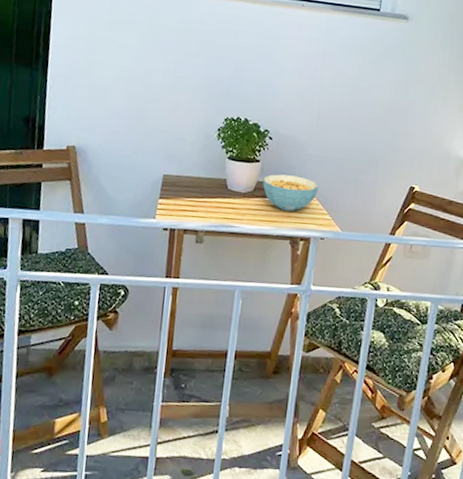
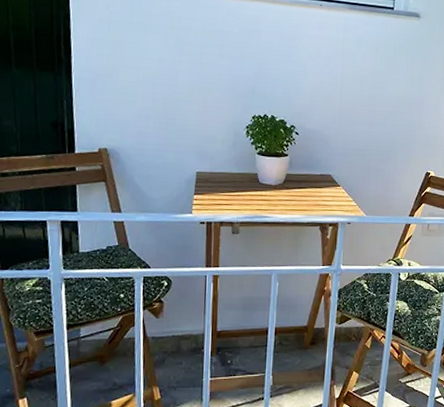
cereal bowl: present [262,174,319,211] -> none [291,166,344,200]

